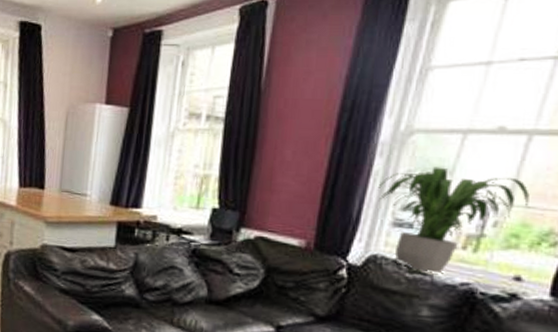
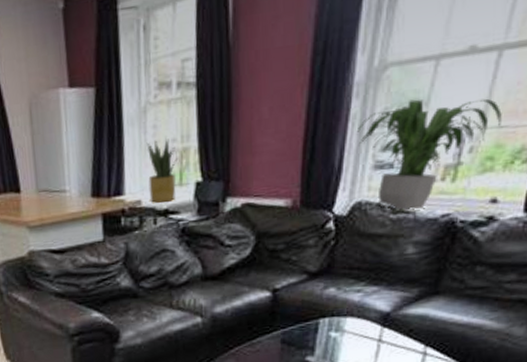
planter: none [165,162,197,222] -> present [146,137,177,203]

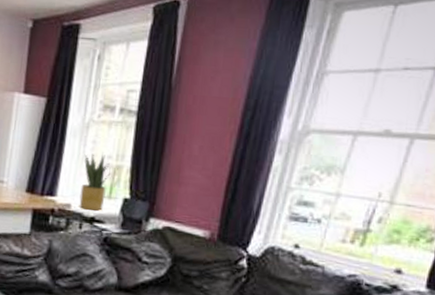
potted plant: present [356,98,502,210] -> none [276,165,410,266]

